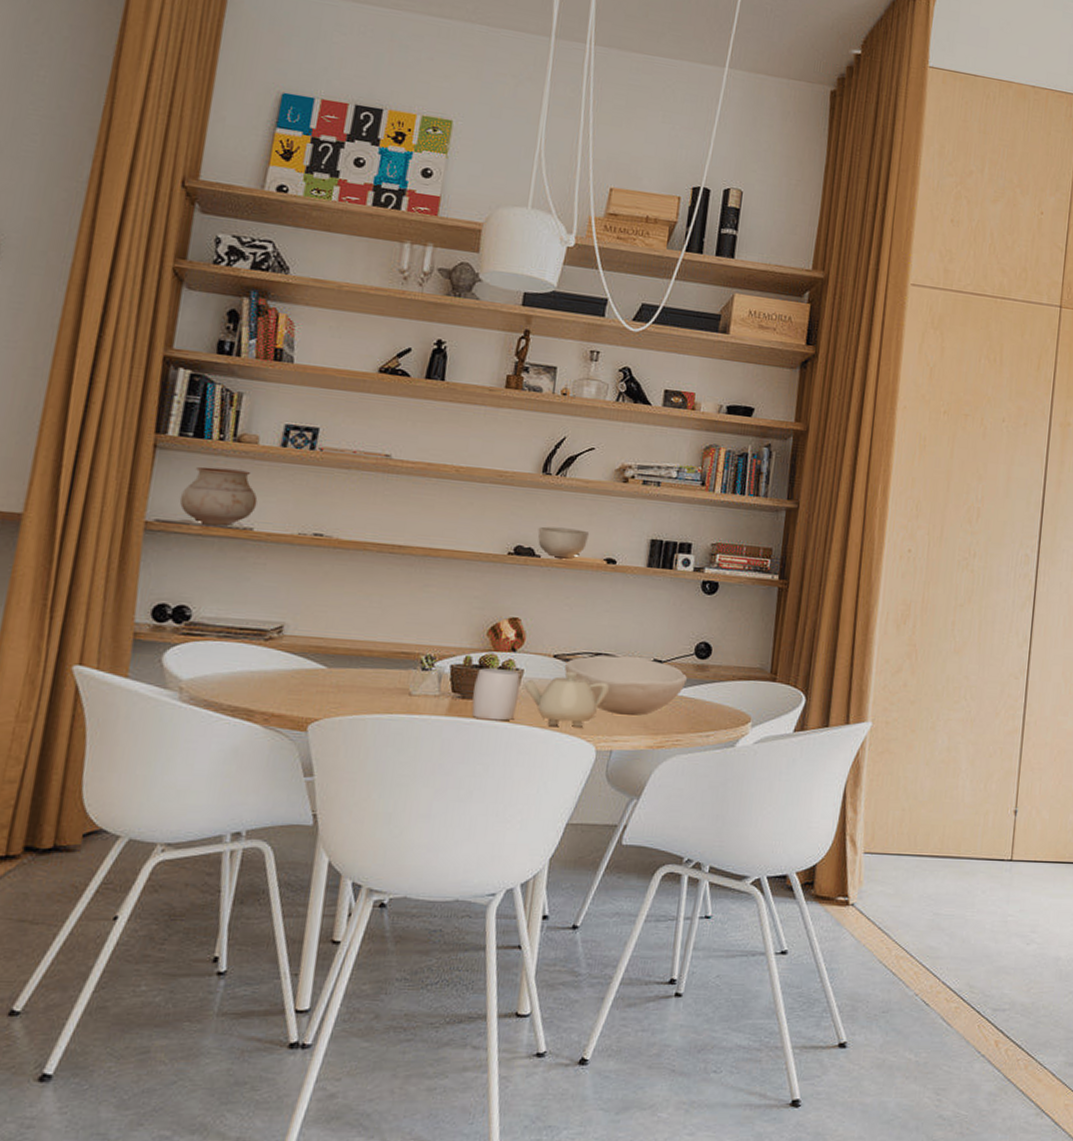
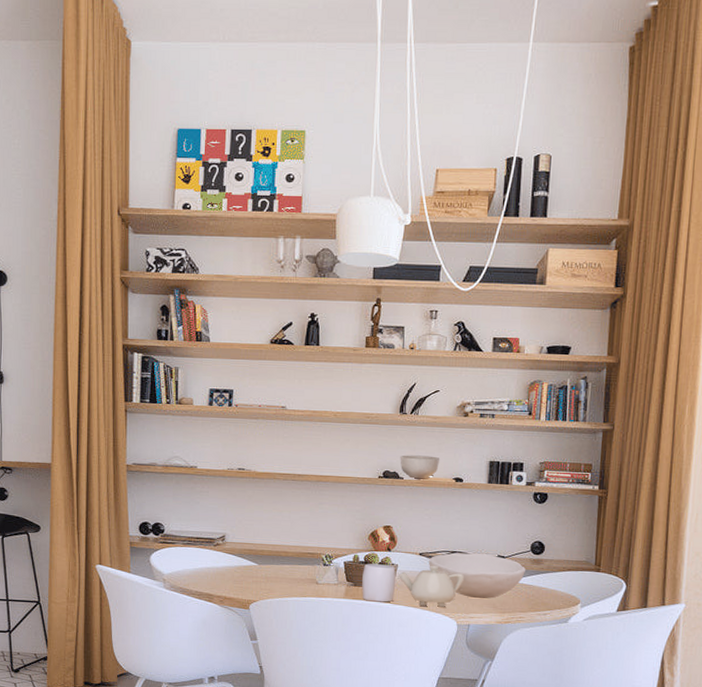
ceramic pot: present [179,466,258,526] -> none [146,424,197,466]

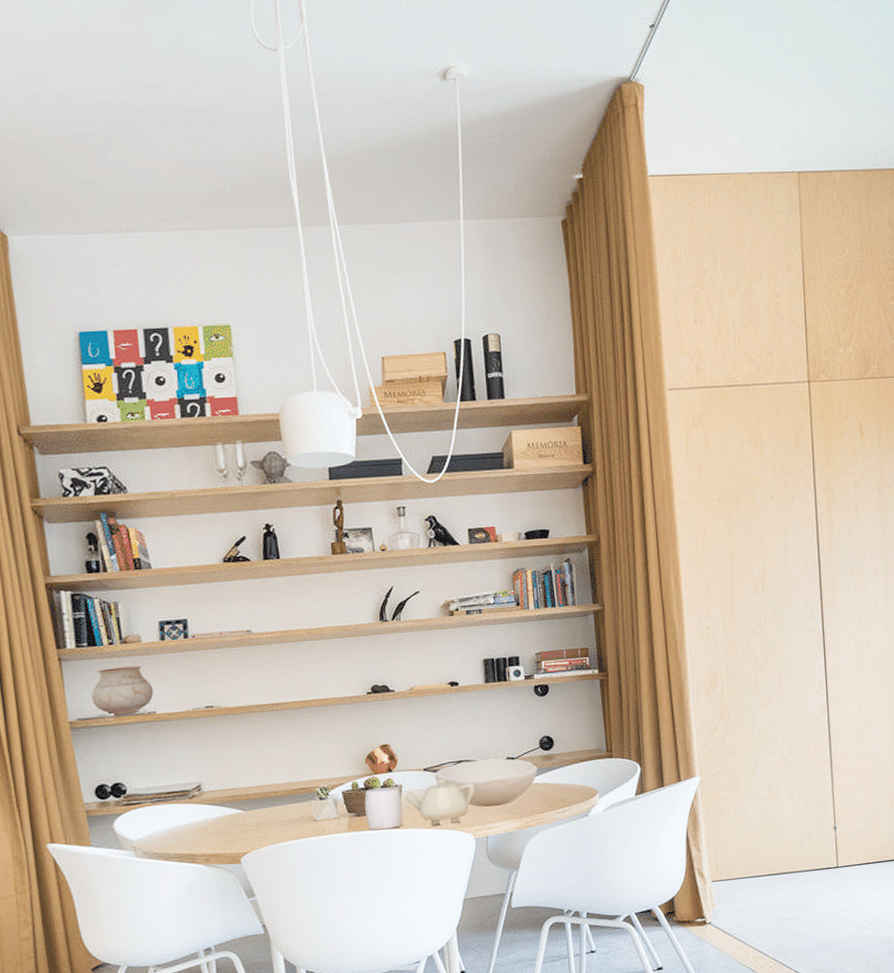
ceramic pot: none [146,424,197,466] -> present [91,665,154,716]
bowl: present [400,455,440,479] -> none [387,662,431,690]

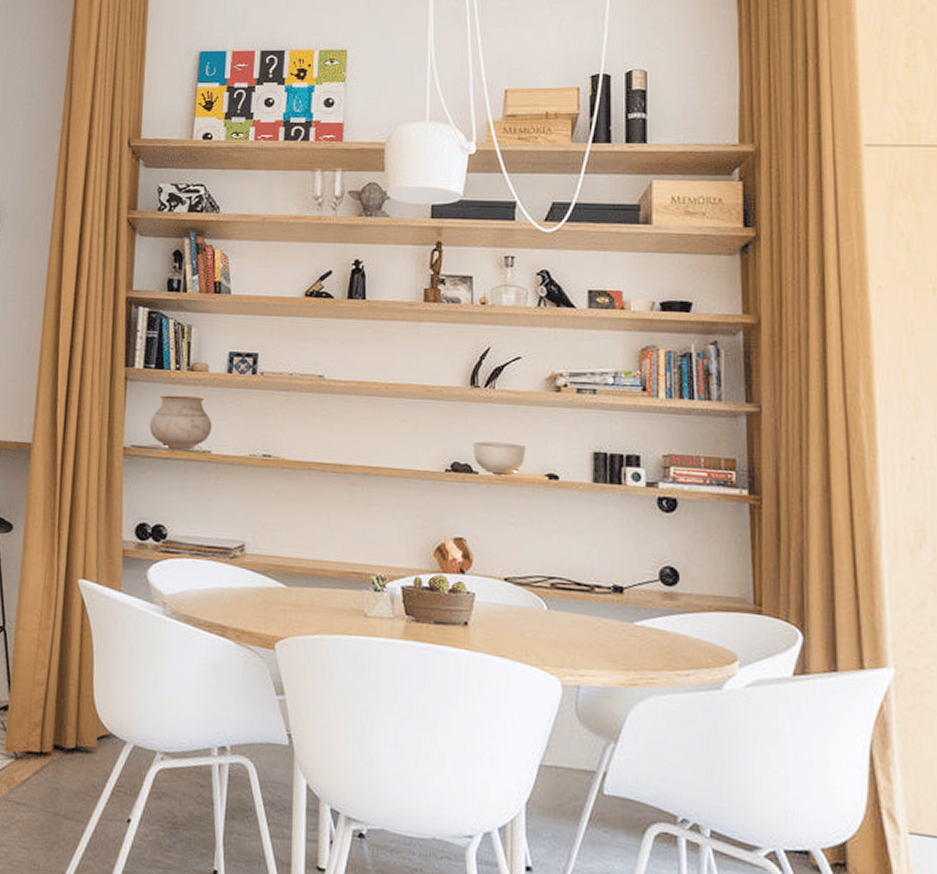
mug: present [364,787,403,830] -> none [427,590,474,648]
bowl: none [387,662,431,690] -> present [473,441,527,475]
teapot: present [405,779,475,826] -> none [477,595,567,658]
bowl: present [435,758,538,808] -> none [518,579,654,649]

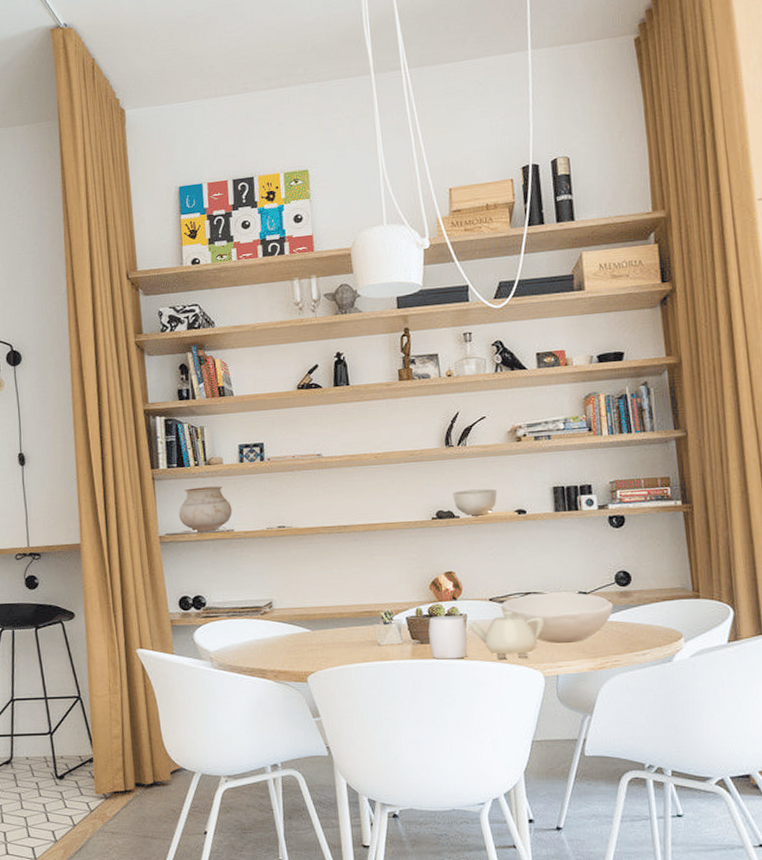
mug: none [427,590,474,648] -> present [428,616,468,660]
teapot: none [477,595,567,658] -> present [469,610,544,659]
bowl: none [518,579,654,649] -> present [501,592,613,644]

